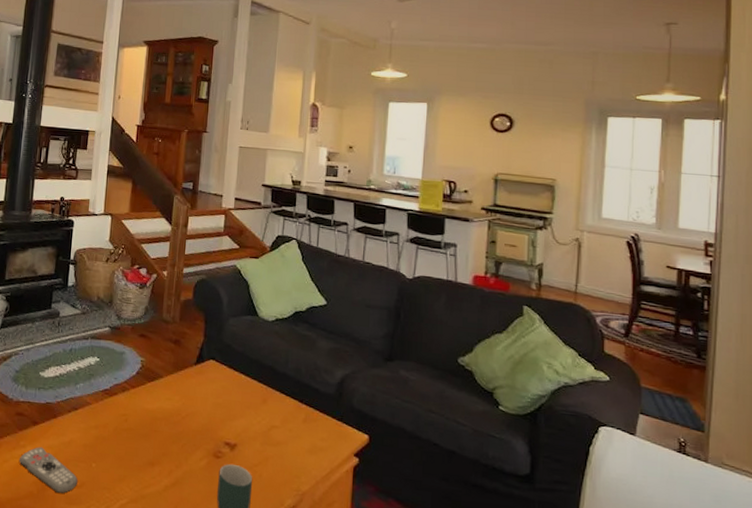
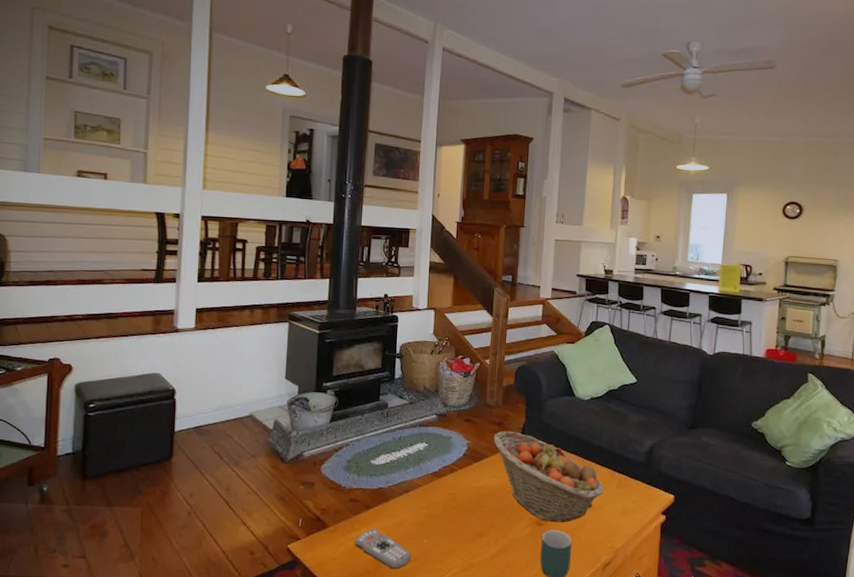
fruit basket: none [169,349,289,457] -> present [493,430,604,523]

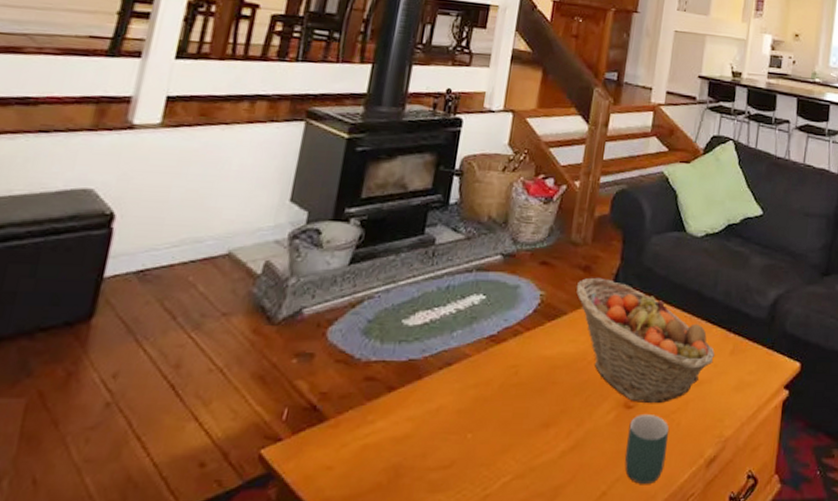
remote control: present [354,529,411,569] -> none [363,420,446,481]

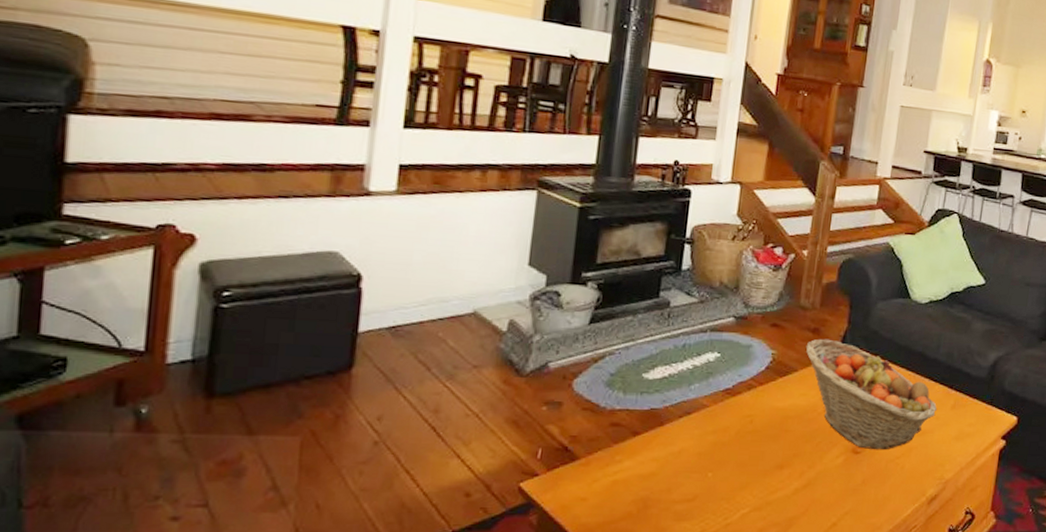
mug: present [625,415,670,484] -> none [853,459,894,517]

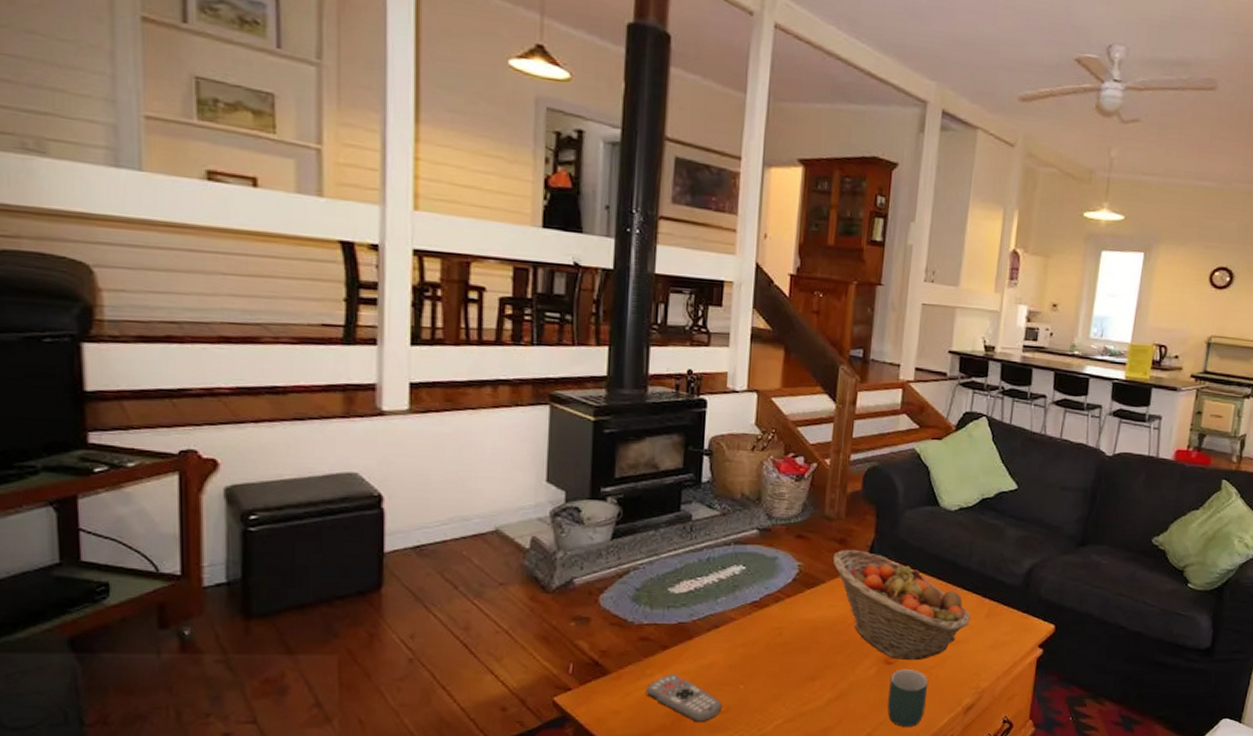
remote control: none [613,460,689,511] -> present [645,674,722,723]
mug: none [853,459,894,517] -> present [887,670,929,727]

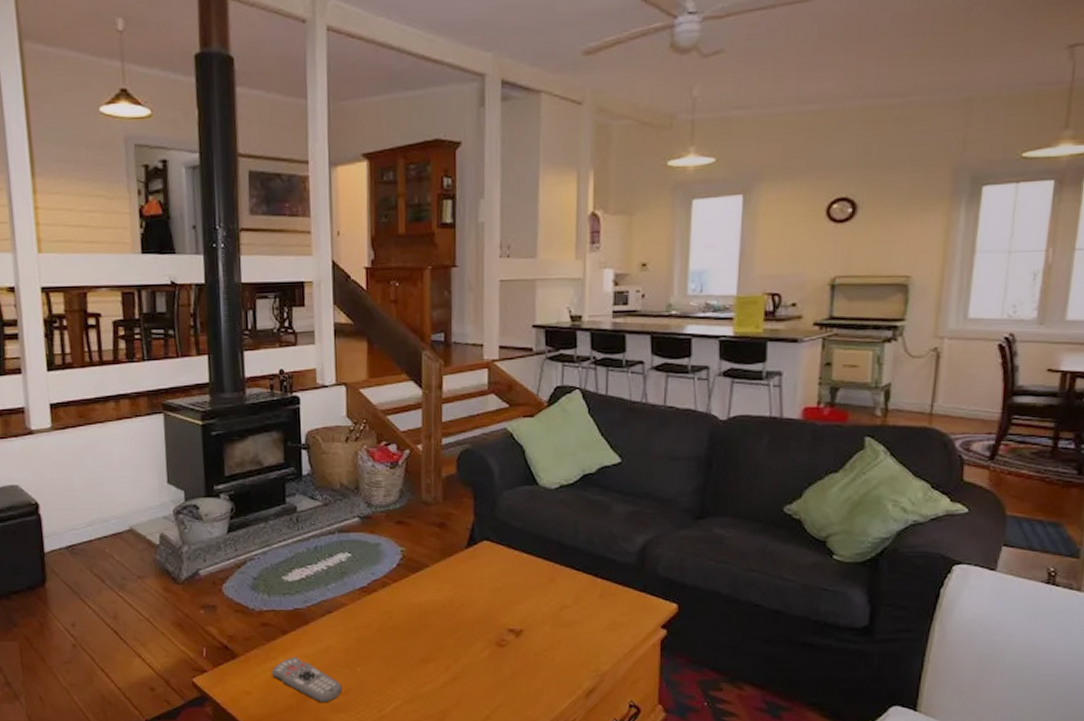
fruit basket: present [832,549,970,661] -> none [434,532,582,643]
mug: present [887,670,929,727] -> none [504,652,544,710]

